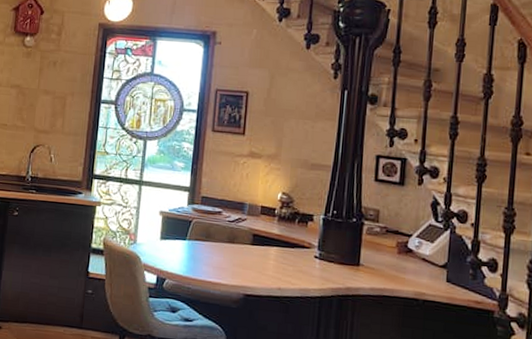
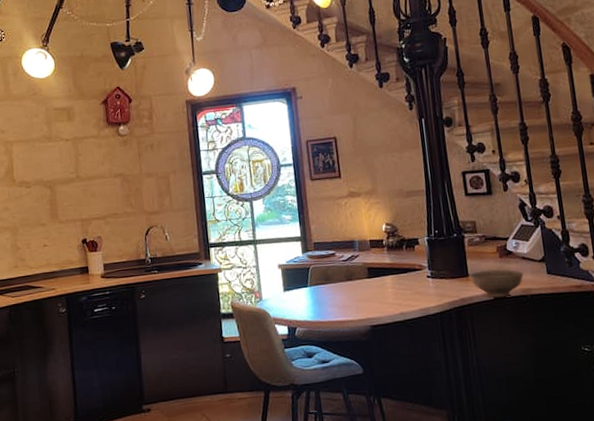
decorative bowl: none [360,262,420,297] -> present [469,269,524,298]

